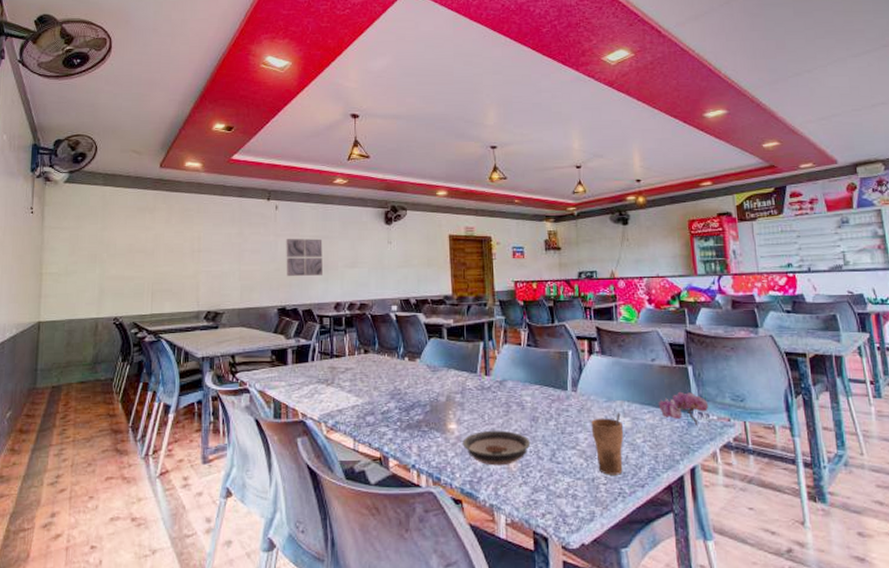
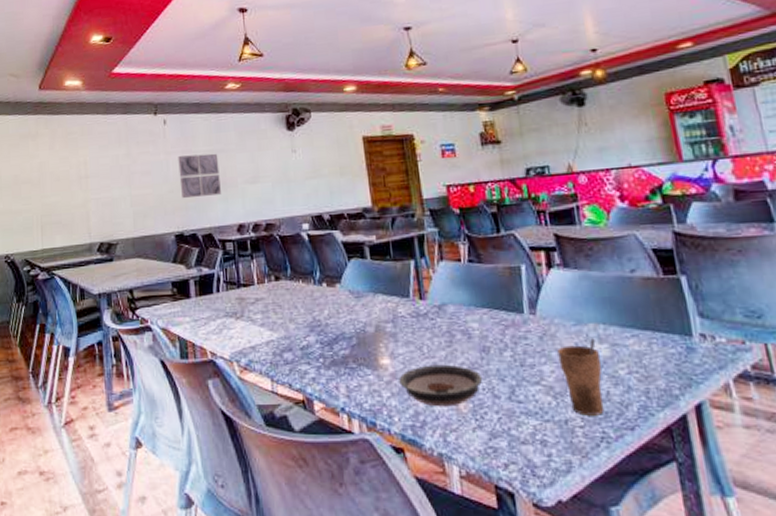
flower: present [658,391,709,427] -> none [643,308,714,353]

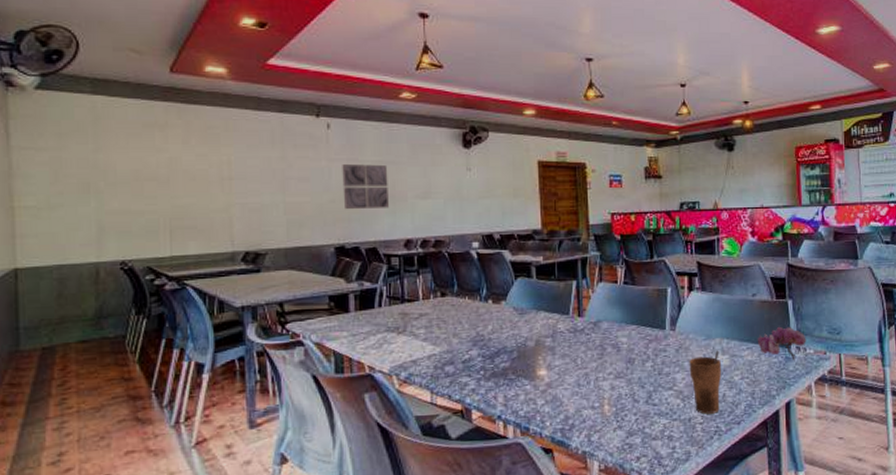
saucer: present [399,364,483,407] -> none [553,374,626,412]
flower: none [643,308,714,353] -> present [757,326,807,361]

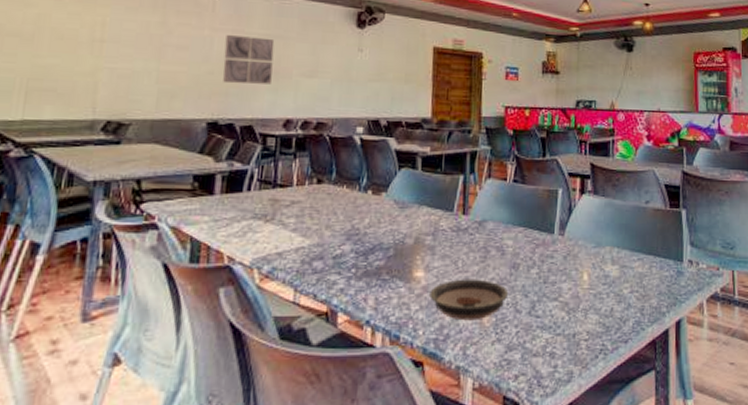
saucer: none [553,374,626,412] -> present [429,279,509,321]
cup: present [689,350,722,414] -> none [576,260,611,330]
flower: present [757,326,807,361] -> none [648,237,699,276]

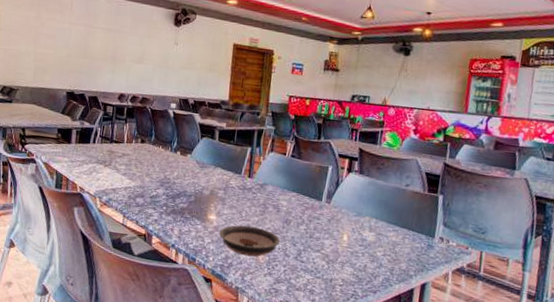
wall art: present [223,35,275,84] -> none [77,28,114,67]

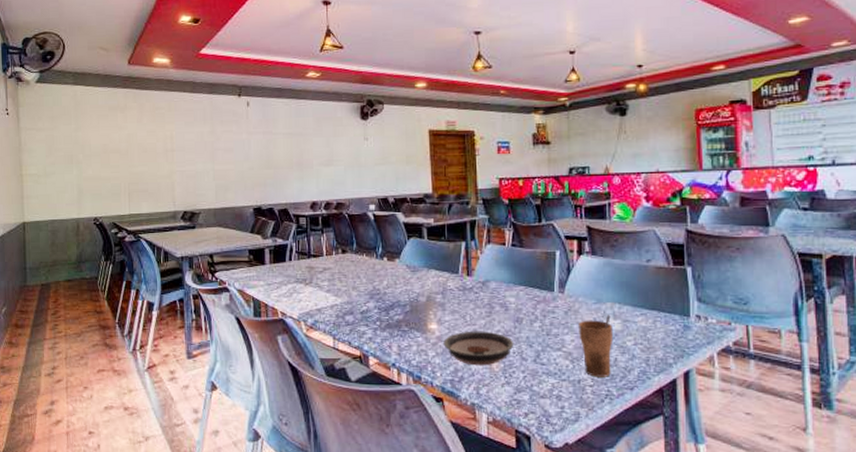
cup: none [337,227,367,280] -> present [578,315,614,377]

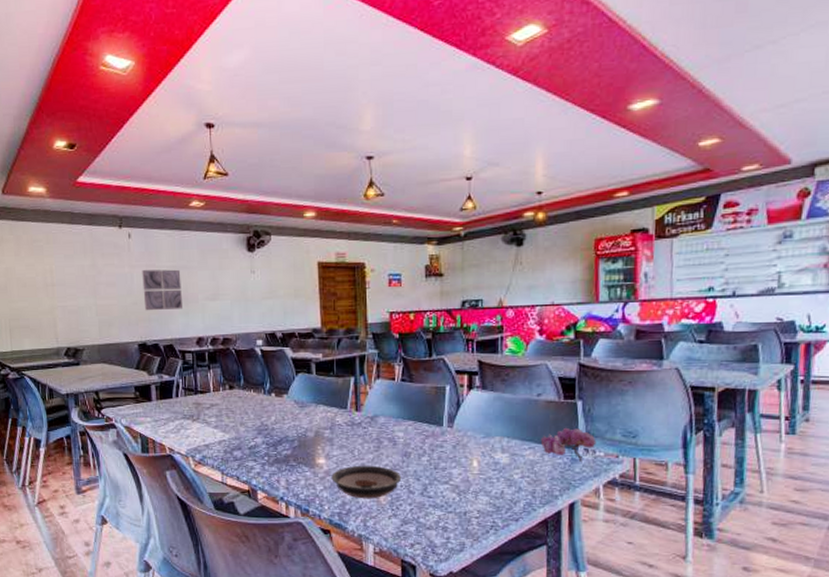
wall art: none [259,136,297,176] -> present [142,269,182,311]
cup: present [578,315,614,377] -> none [466,448,501,509]
flower: none [652,293,708,330] -> present [540,427,597,463]

